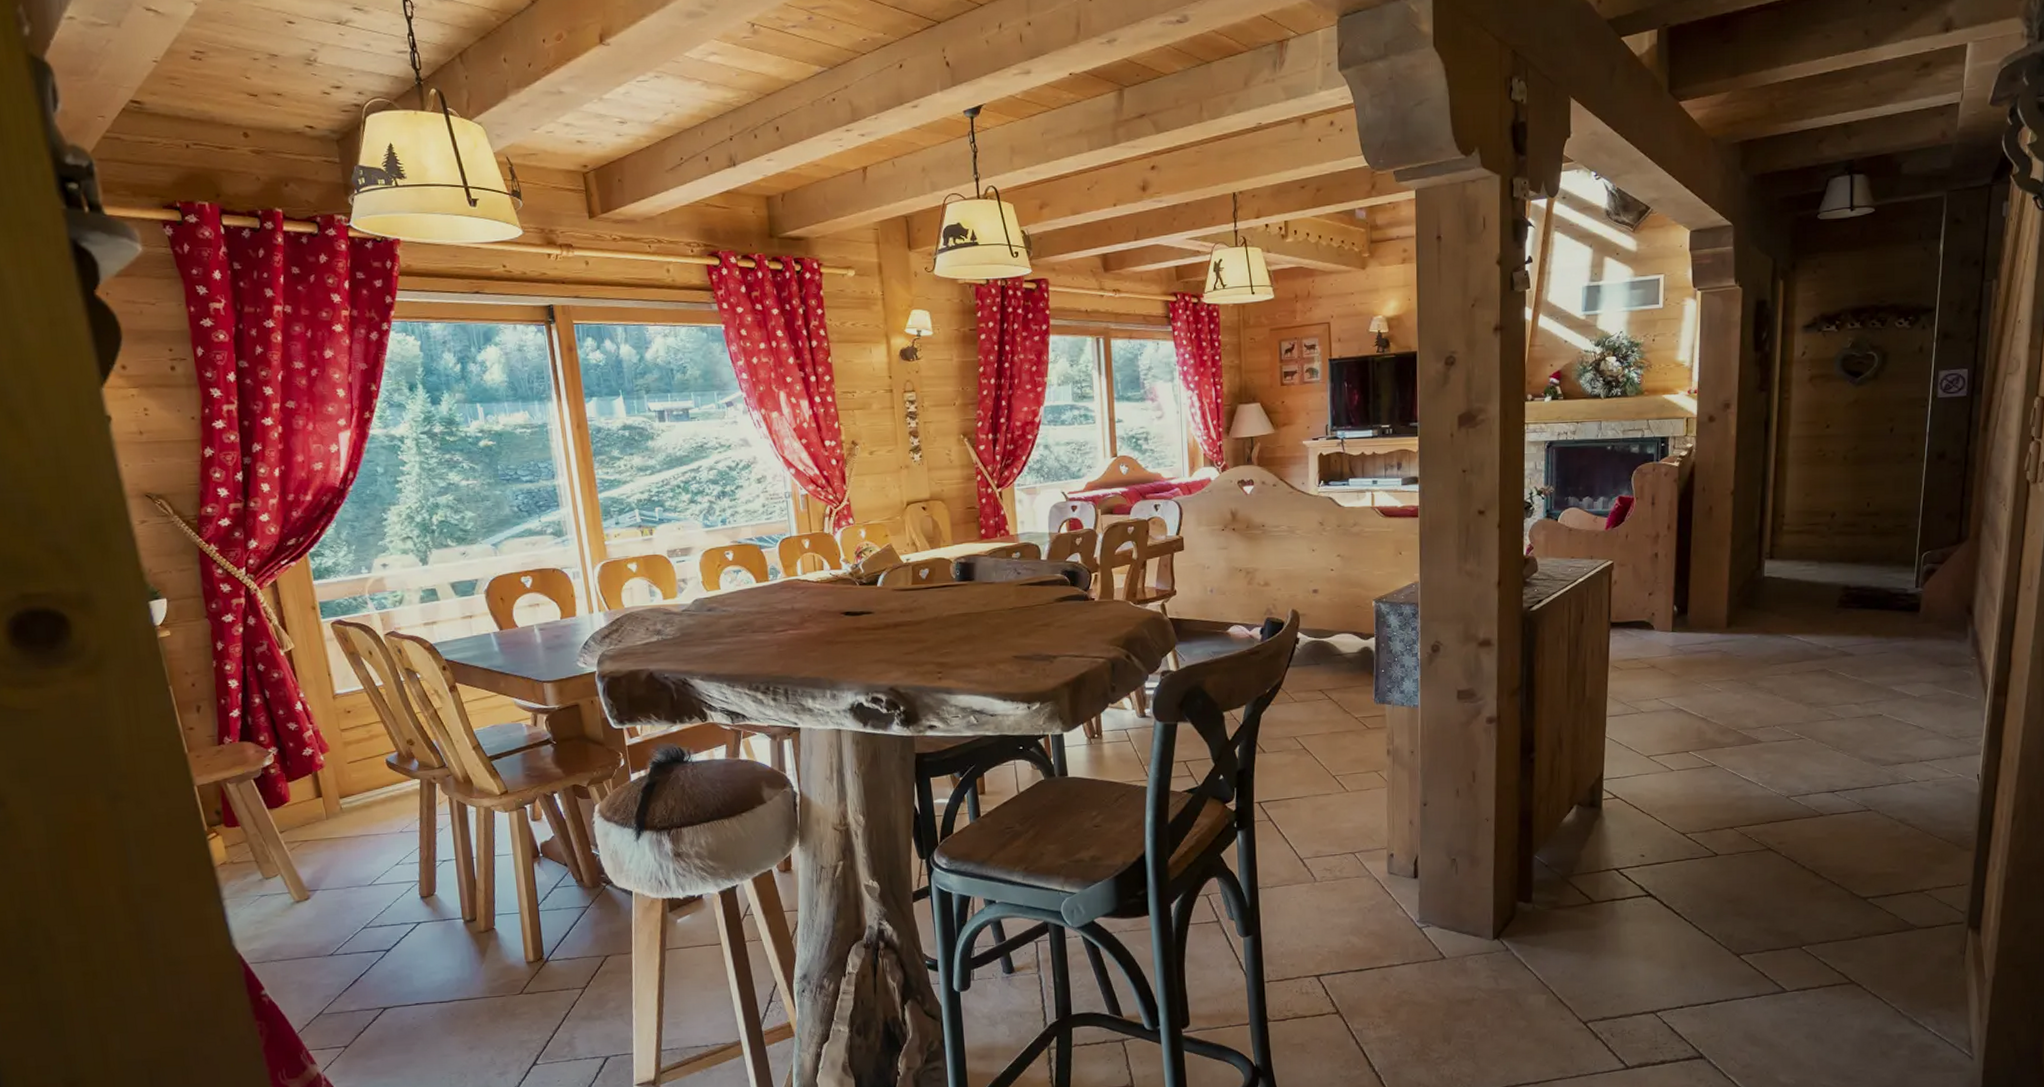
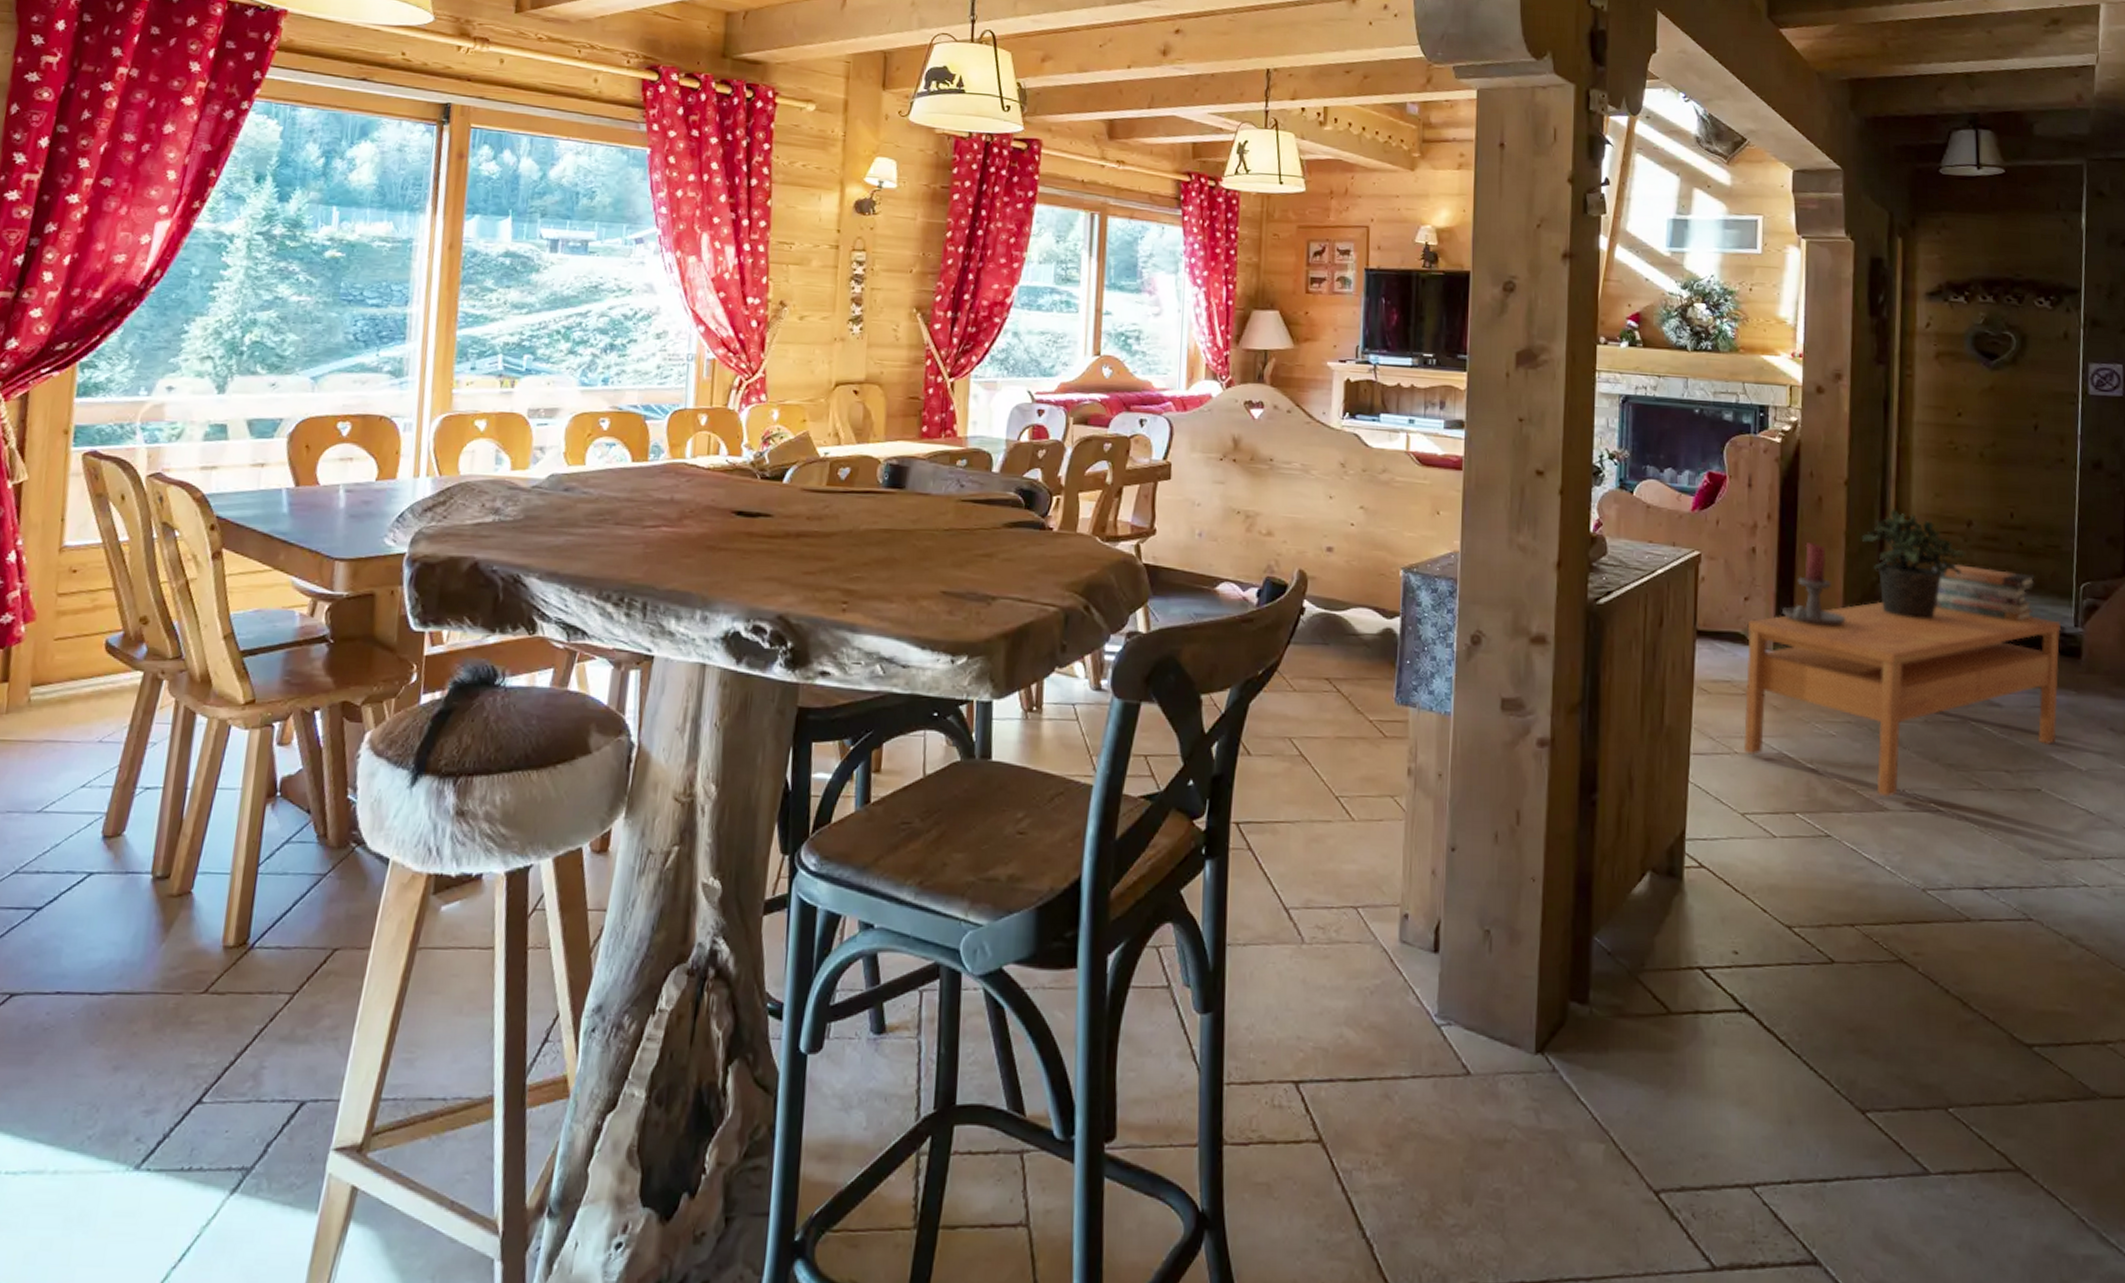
coffee table: none [1649,583,1905,732] -> present [1744,601,2062,797]
candle holder: none [1679,544,1730,609] -> present [1782,542,1846,627]
potted plant: none [1744,509,1830,595] -> present [1861,508,1967,620]
book stack: none [1799,548,1885,589] -> present [1930,563,2035,622]

